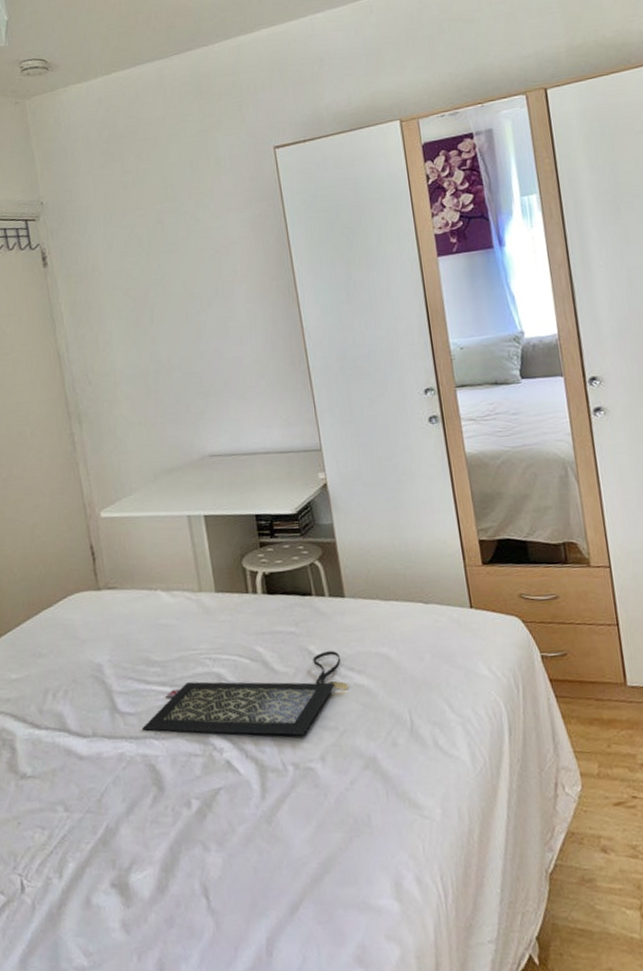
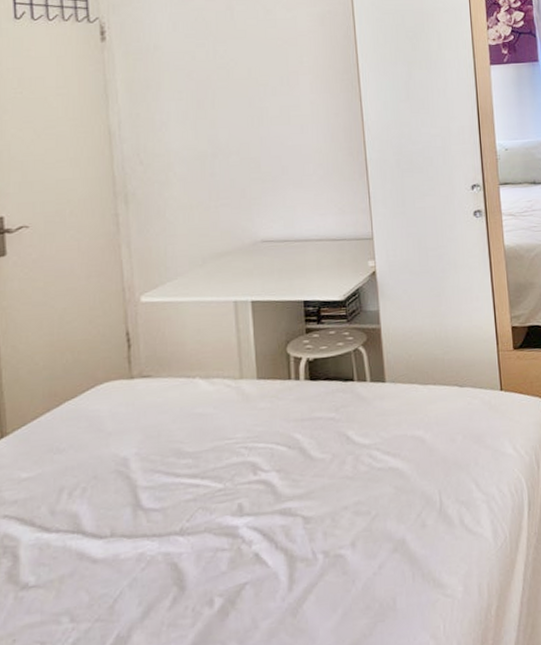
clutch bag: present [141,651,349,736] -> none [166,435,383,527]

